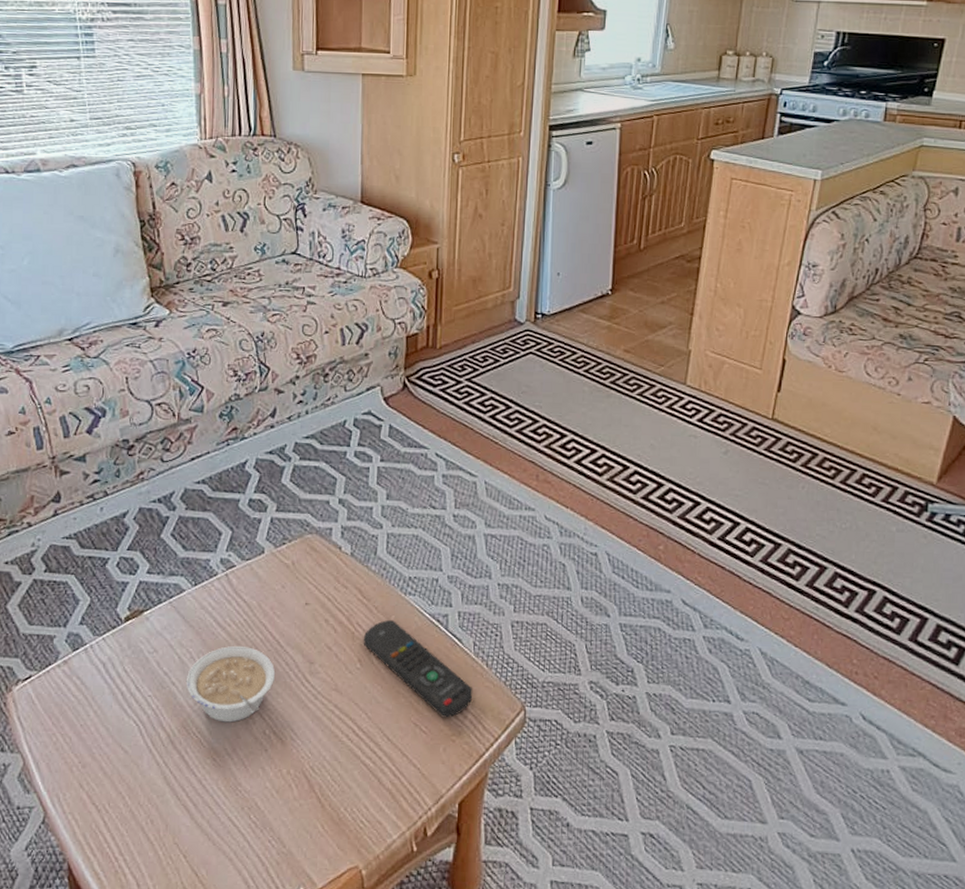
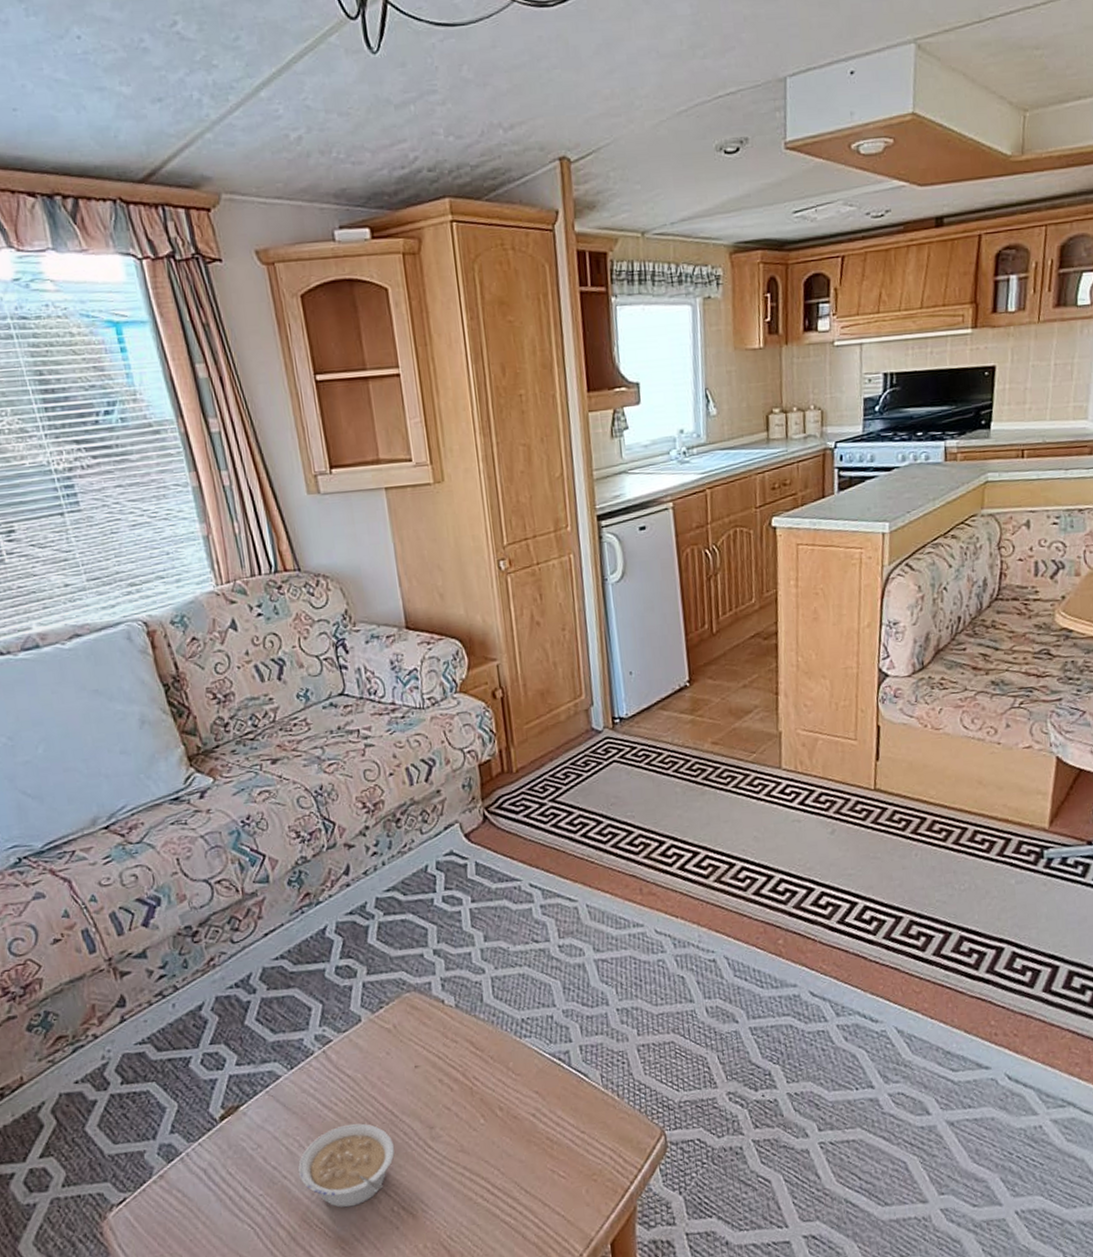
remote control: present [363,620,473,718] -> none [482,1067,609,1159]

